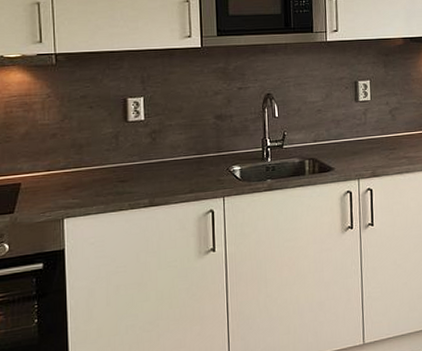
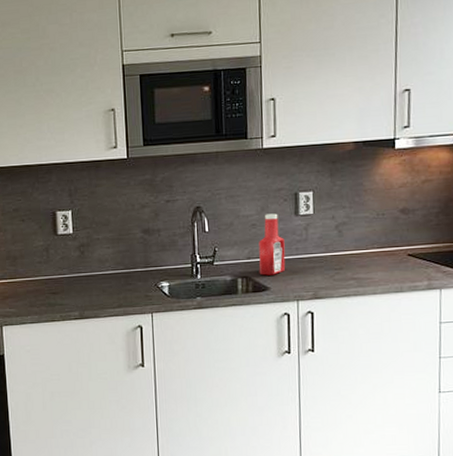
ketchup bottle: none [324,100,348,157] -> present [259,213,286,276]

